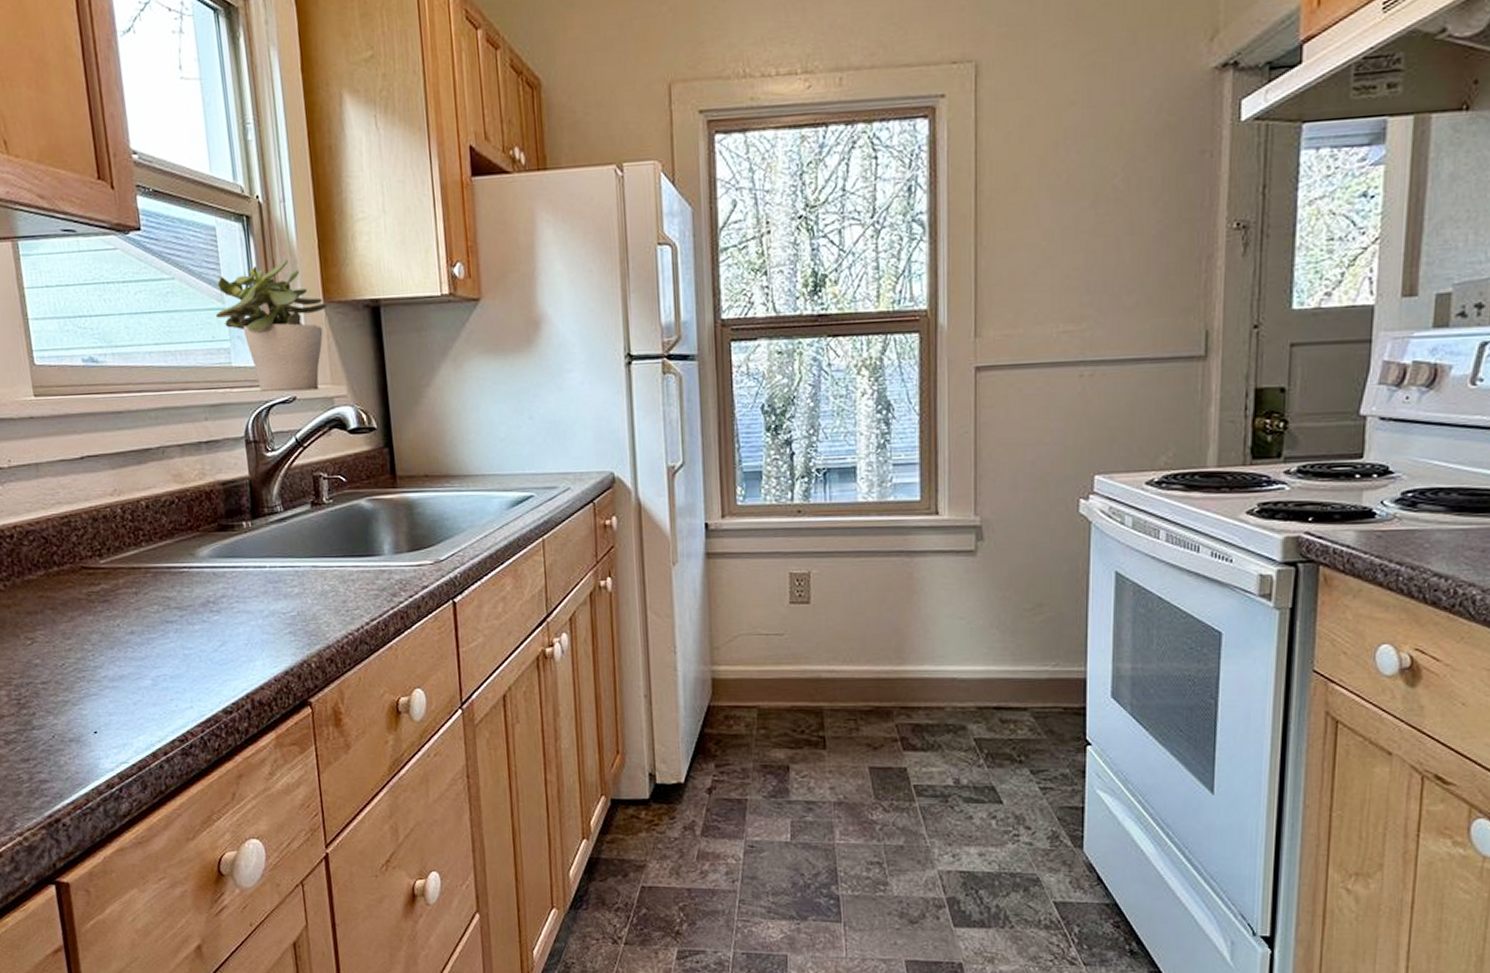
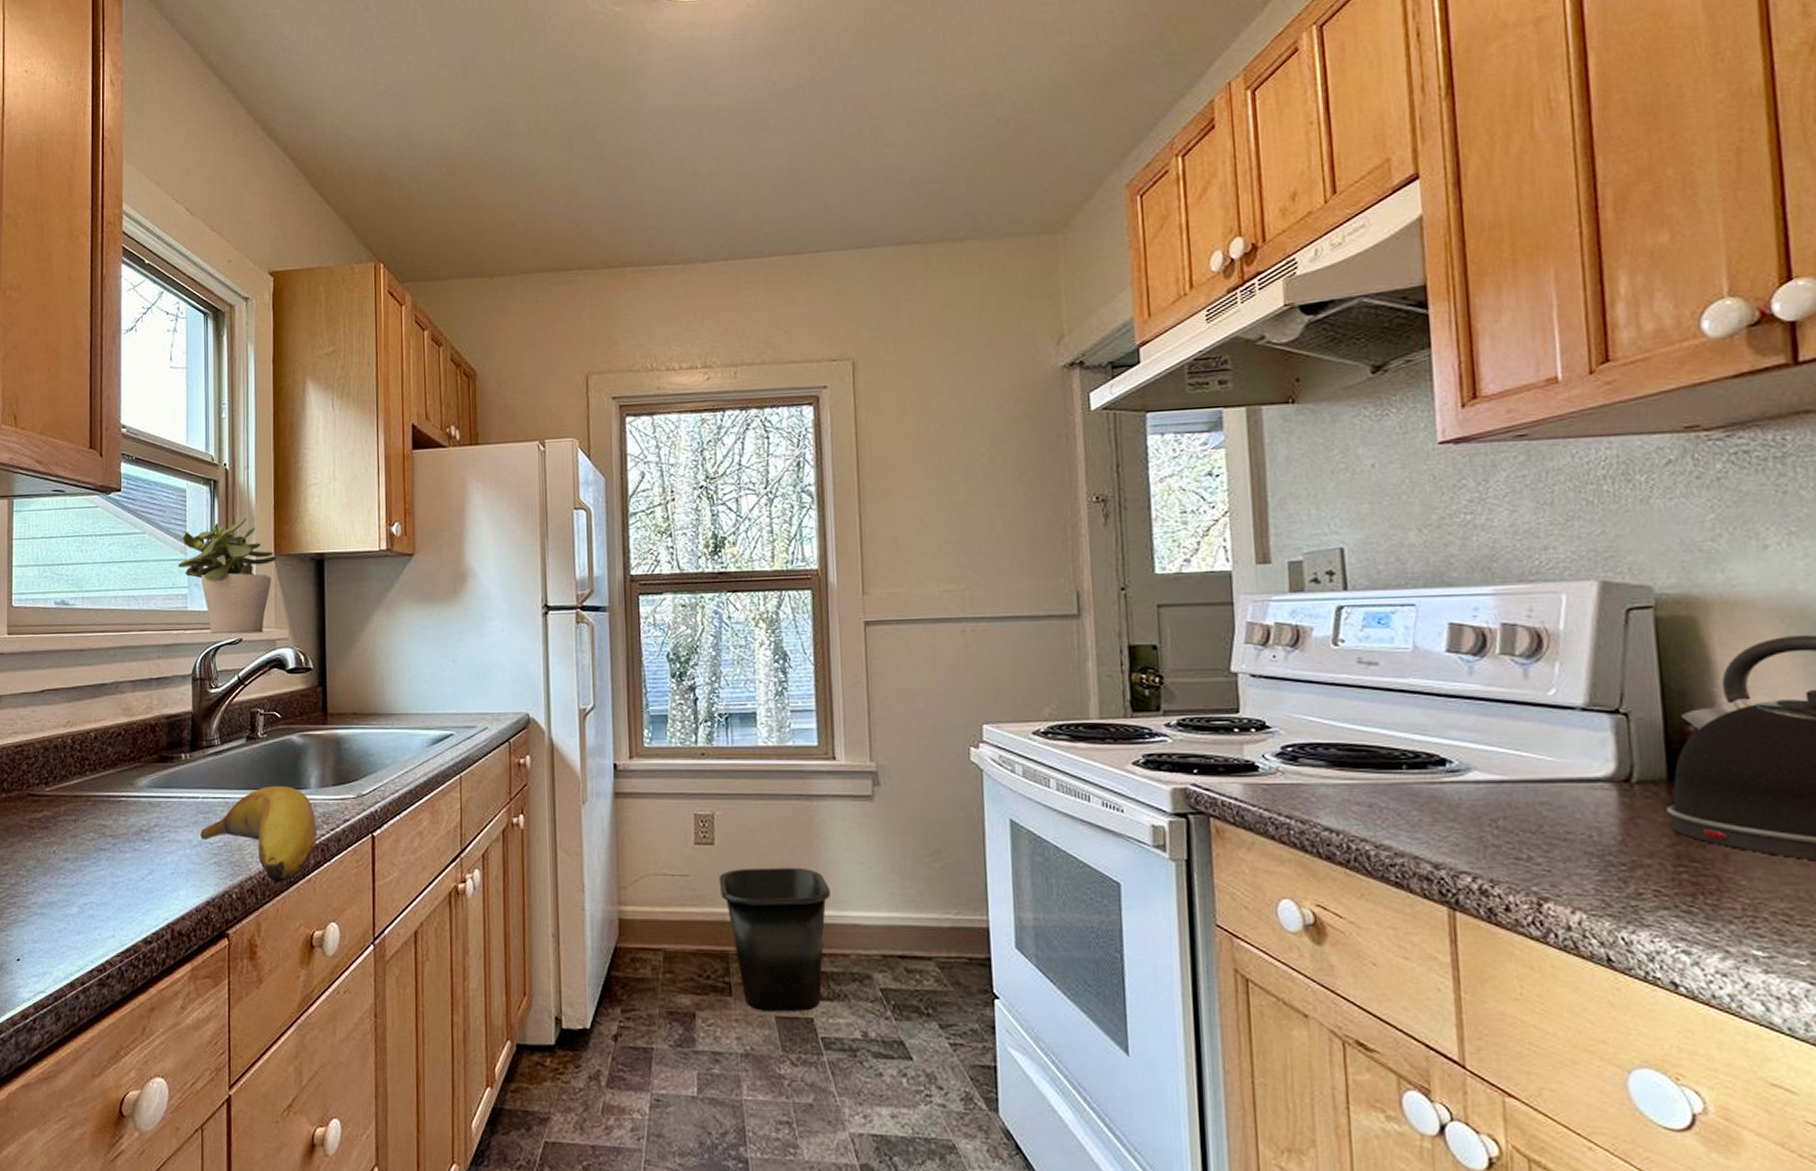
fruit: none [271,552,395,650] -> present [201,785,317,882]
waste bin: none [814,624,928,763] -> present [718,867,830,1012]

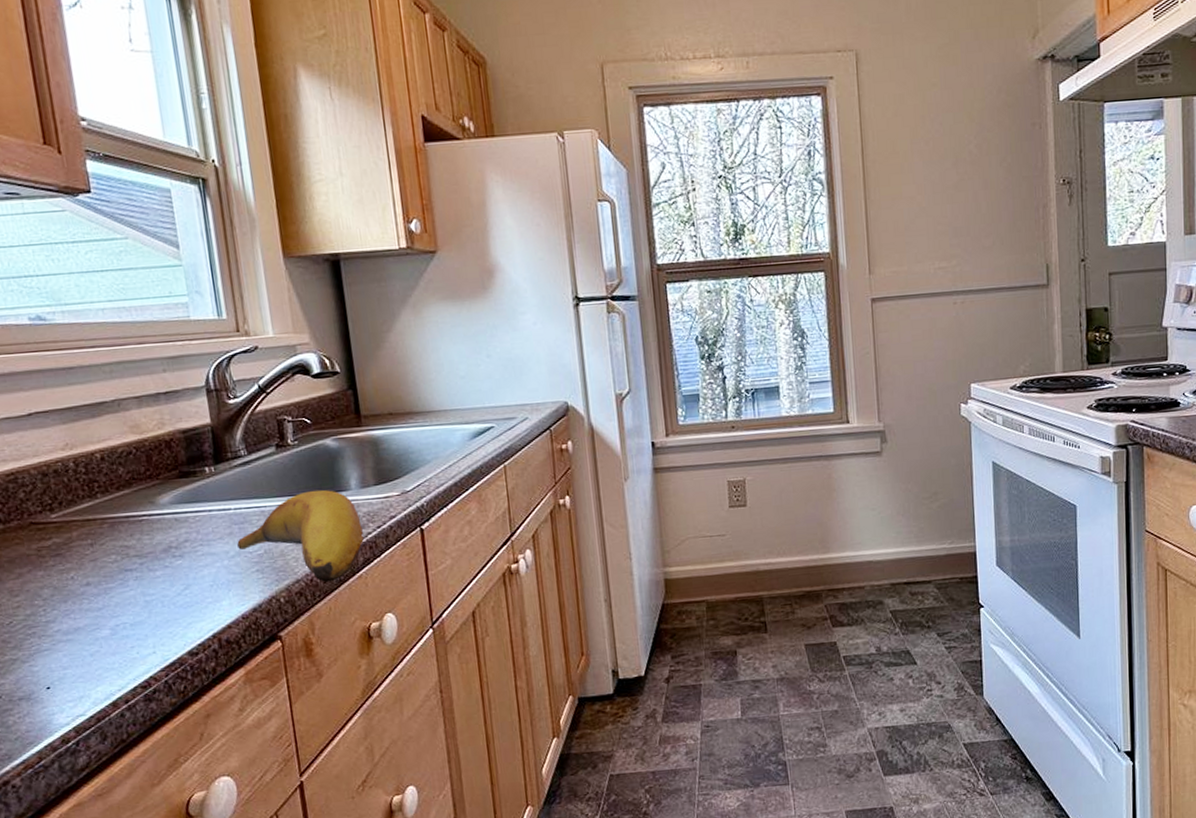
potted plant: present [177,518,278,635] -> none [172,218,287,344]
waste bin: present [718,867,830,1012] -> none [752,518,848,642]

